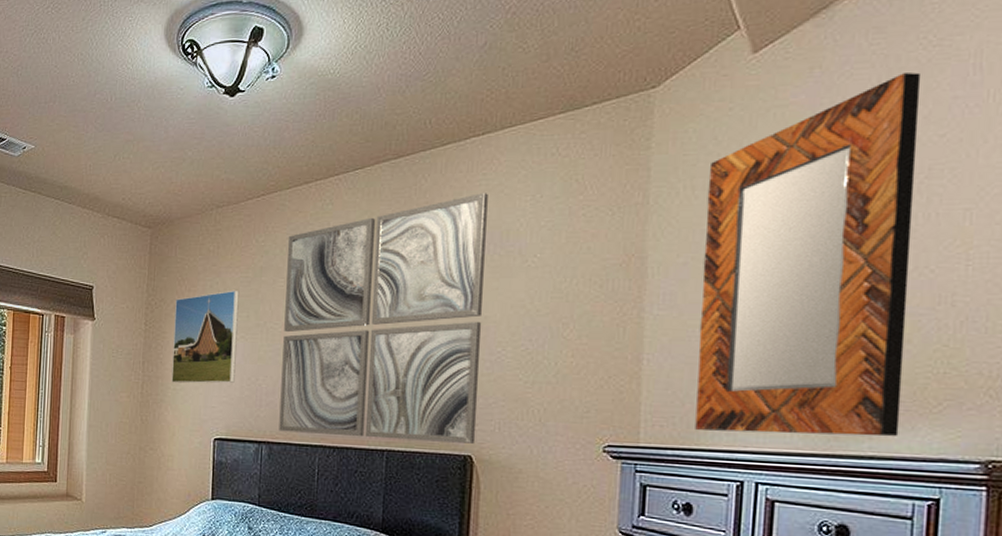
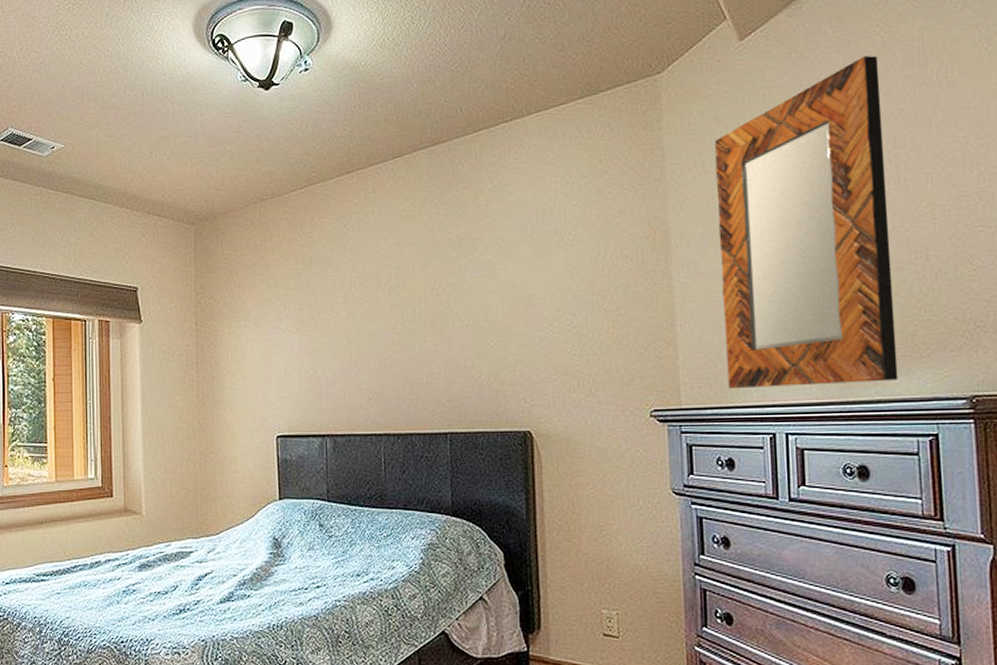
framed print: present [171,290,239,384] -> none [226,282,293,382]
wall art: present [279,193,488,444] -> none [335,176,533,423]

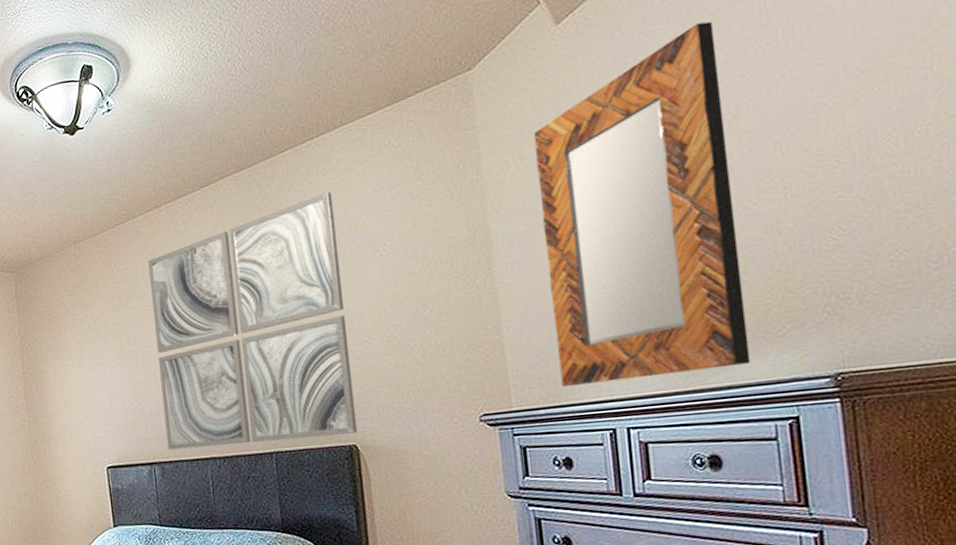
wall art: none [335,176,533,423] -> present [148,191,358,450]

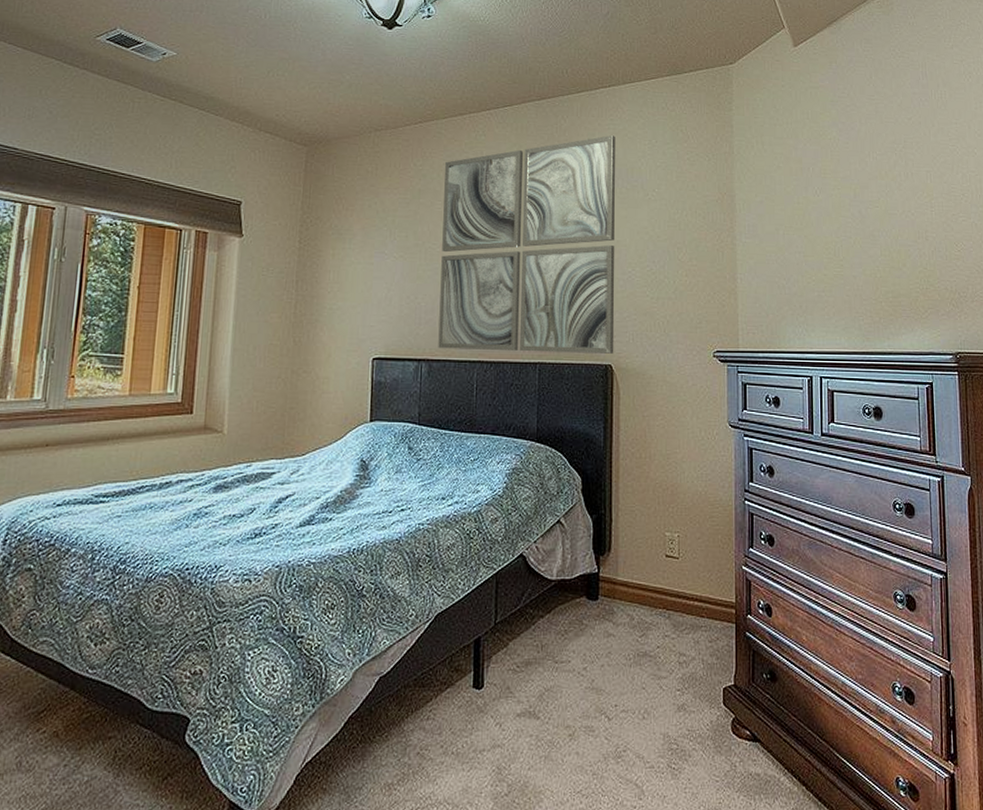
home mirror: present [534,21,751,386] -> none [772,73,905,337]

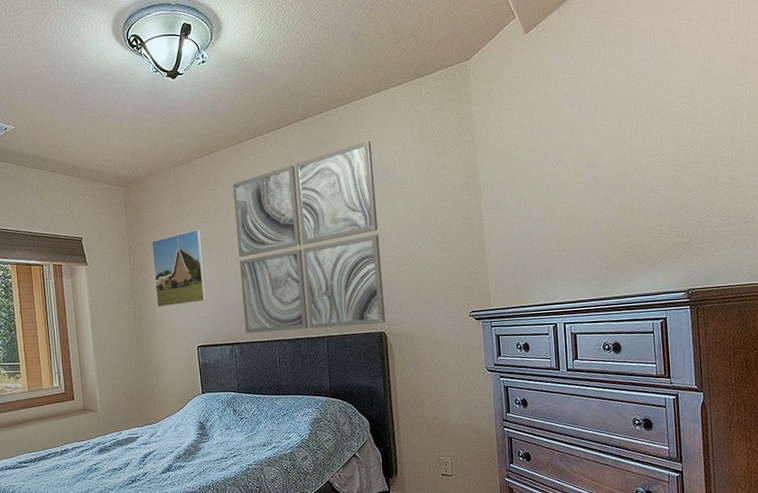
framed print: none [327,210,398,303] -> present [151,229,207,308]

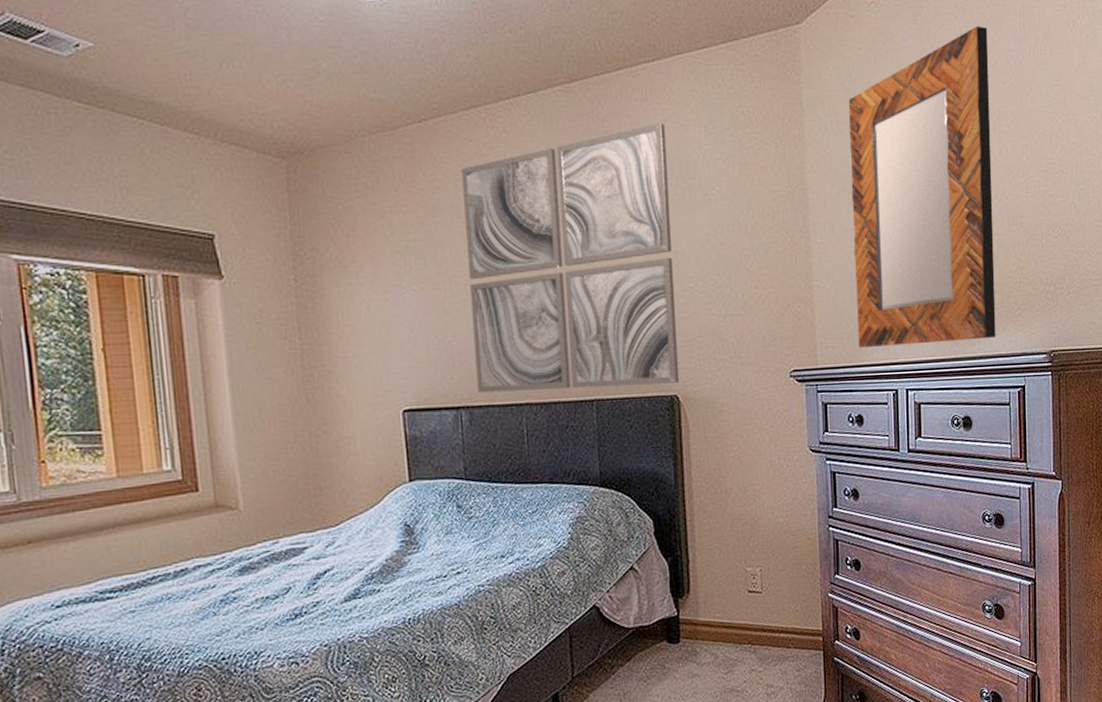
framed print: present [151,229,207,308] -> none [331,233,419,350]
home mirror: none [509,43,640,293] -> present [848,26,996,347]

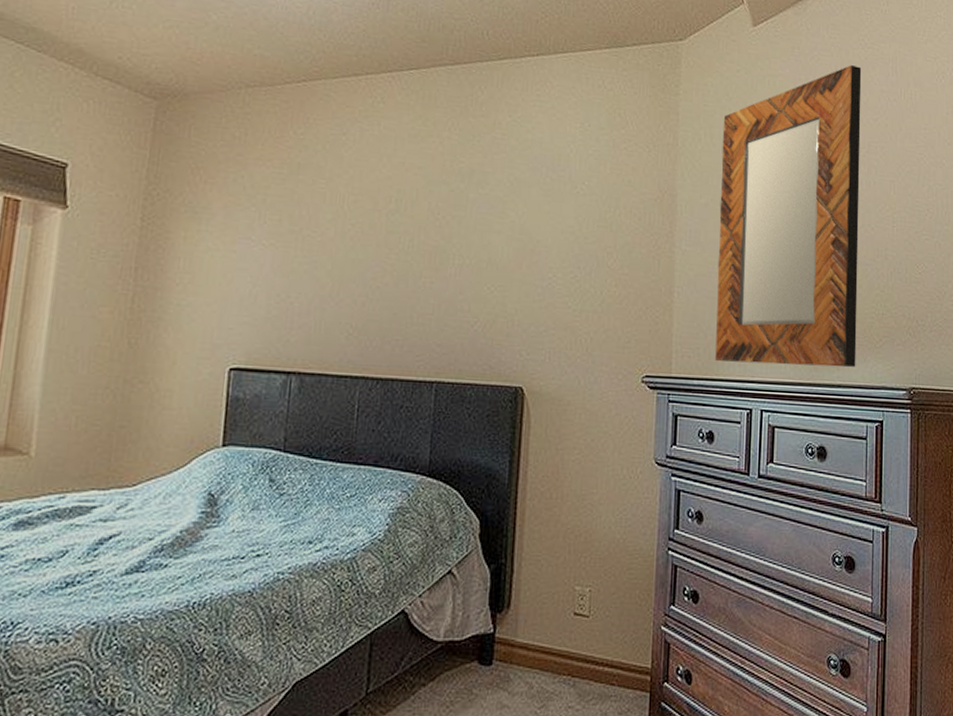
wall art: present [462,123,680,393] -> none [313,113,541,374]

